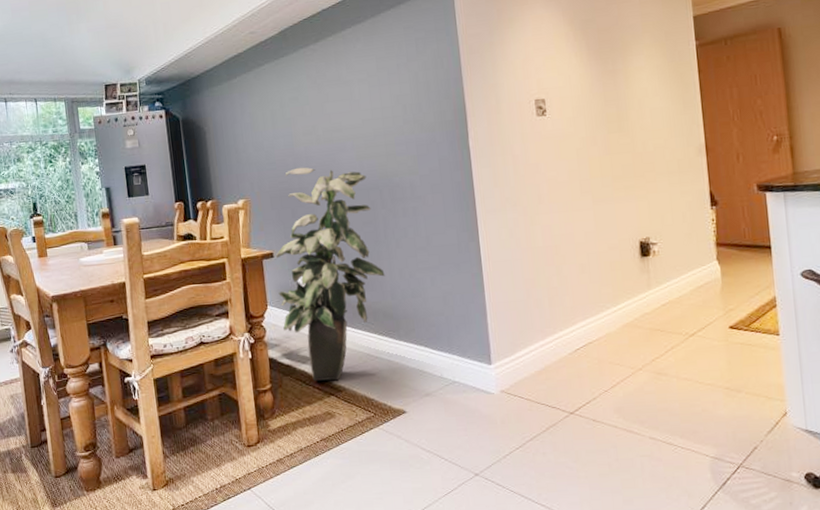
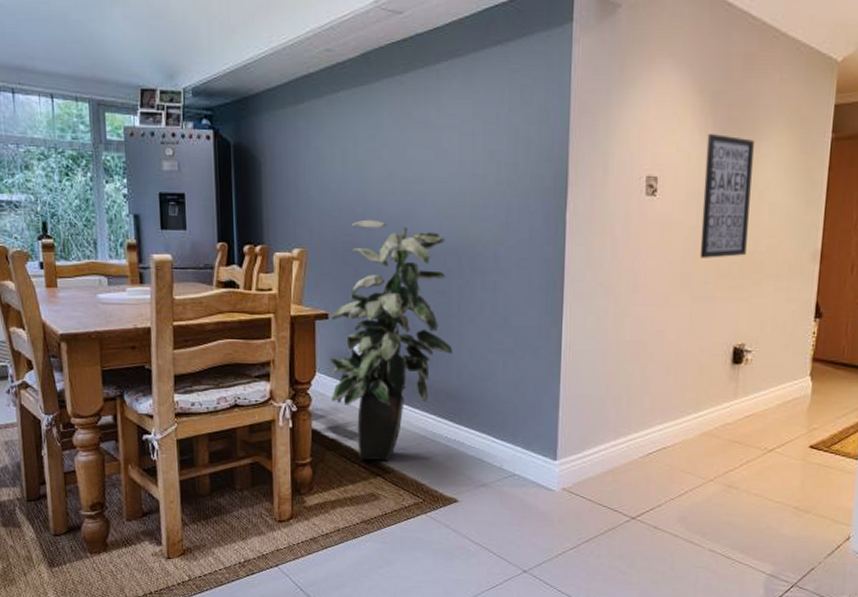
wall art: none [583,55,636,165] -> present [699,134,754,258]

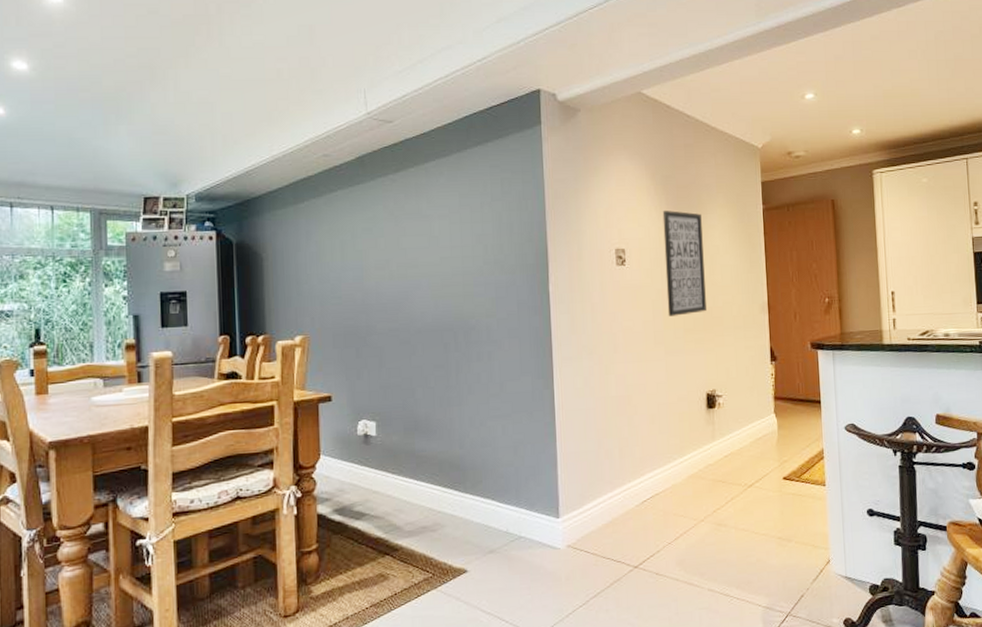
indoor plant: present [330,219,453,461] -> none [334,303,454,539]

